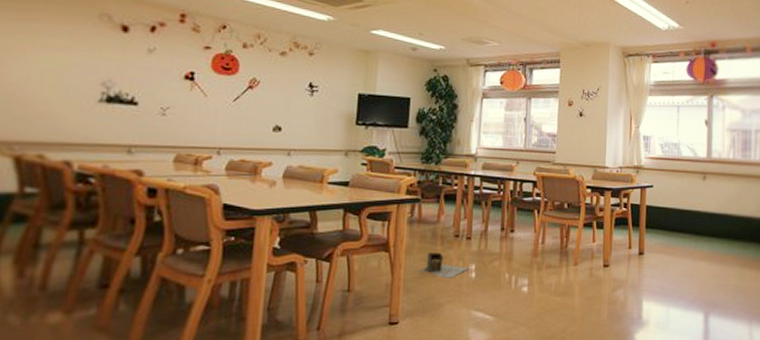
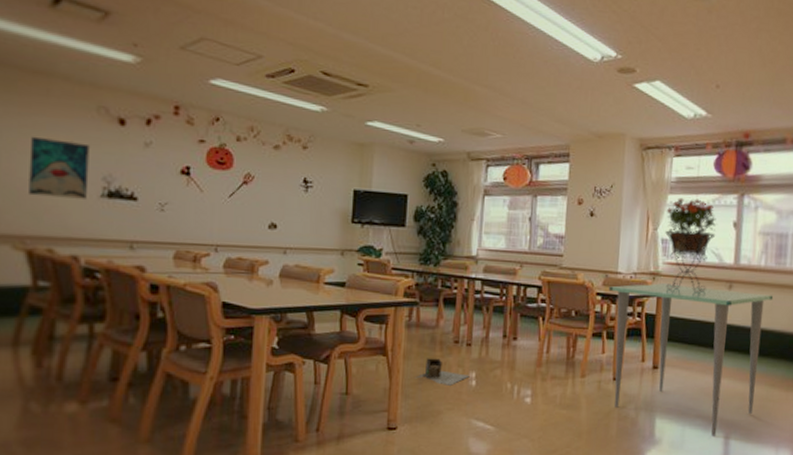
wall art: none [20,42,89,104] -> present [29,136,89,199]
dining table: none [597,176,742,317] -> present [608,283,774,437]
potted flower: none [646,99,690,183] -> present [665,197,716,292]

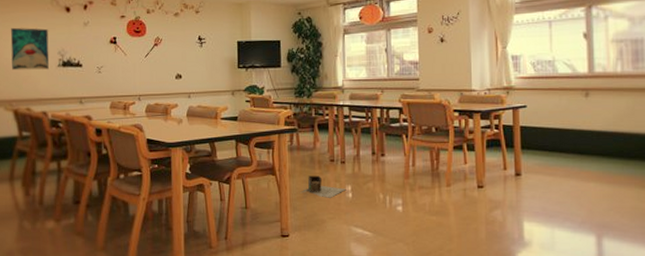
dining table: present [608,283,774,437] -> none [464,96,635,239]
potted flower: present [665,197,716,292] -> none [513,15,565,102]

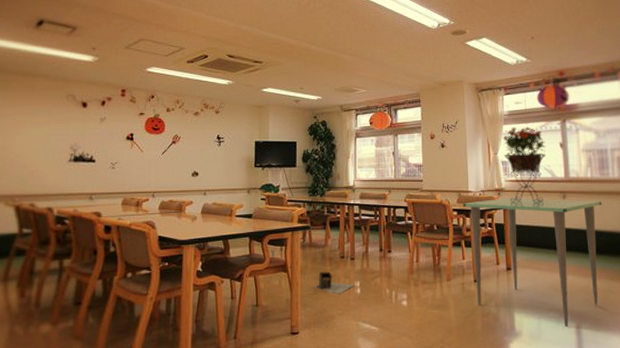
wall art: present [10,27,50,70] -> none [18,120,61,164]
dining table: none [464,96,635,239] -> present [462,198,602,328]
potted flower: none [513,15,565,102] -> present [502,127,546,203]

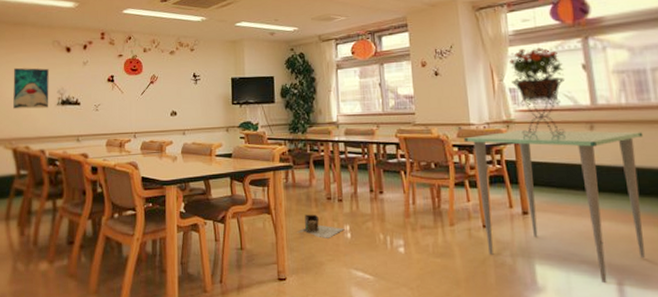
wall art: none [18,120,61,164] -> present [13,67,49,109]

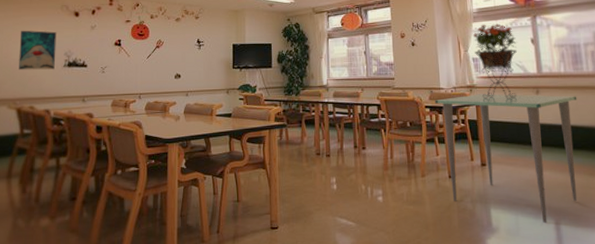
cardboard box: present [297,214,345,238] -> none [289,168,331,190]

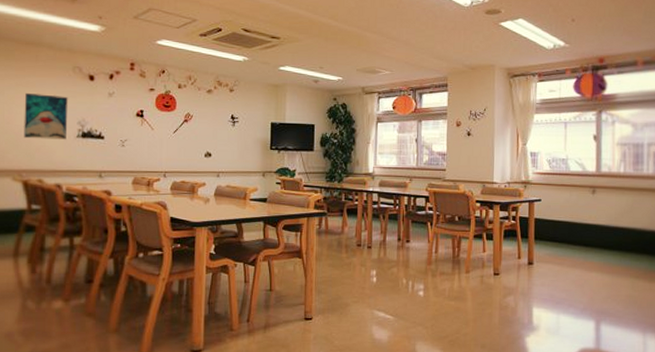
dining table: present [434,94,577,224] -> none [486,191,633,324]
potted flower: present [472,24,517,99] -> none [533,116,578,197]

